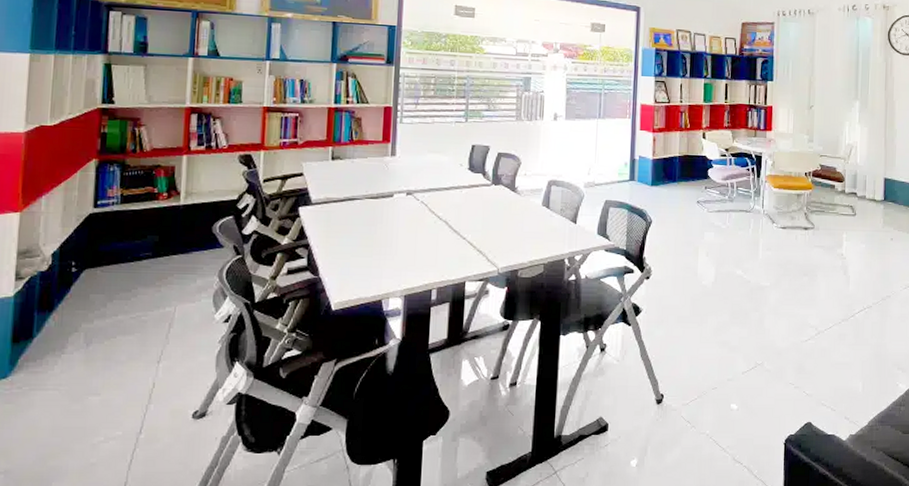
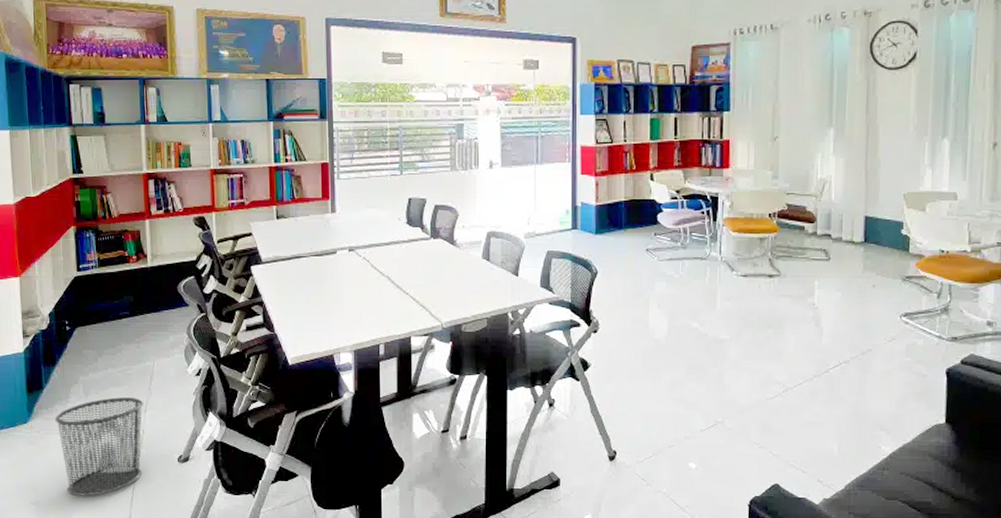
waste bin: none [43,347,158,463] -> present [55,397,144,497]

